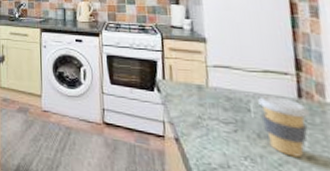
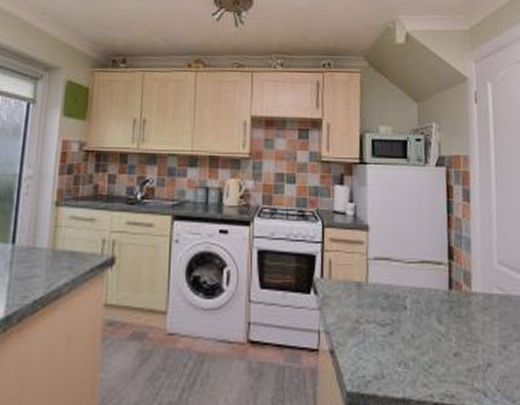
coffee cup: present [258,95,310,158] -> none [414,289,458,355]

